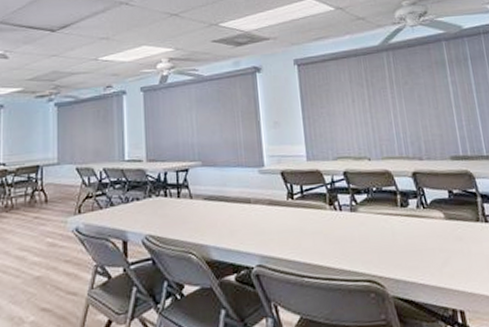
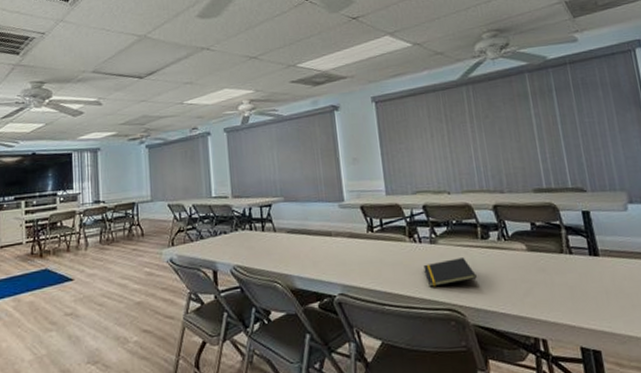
notepad: none [343,226,396,257] -> present [423,258,477,287]

